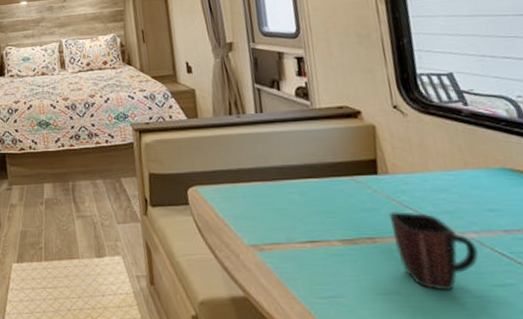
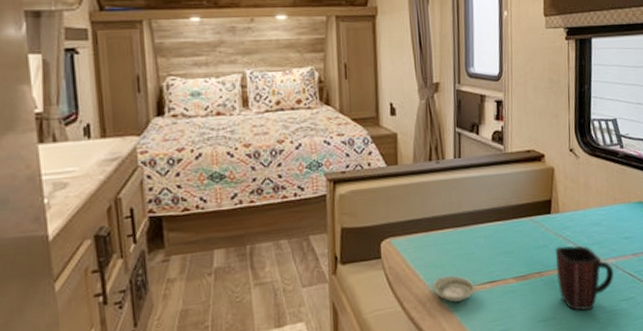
saucer: none [244,229,294,259] -> present [432,274,476,303]

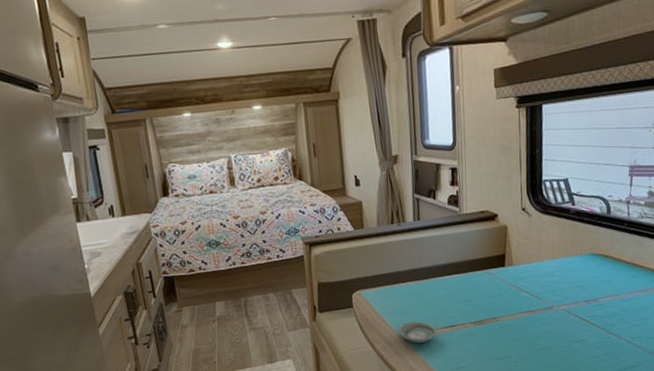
mug: present [555,245,614,311] -> none [509,294,566,351]

